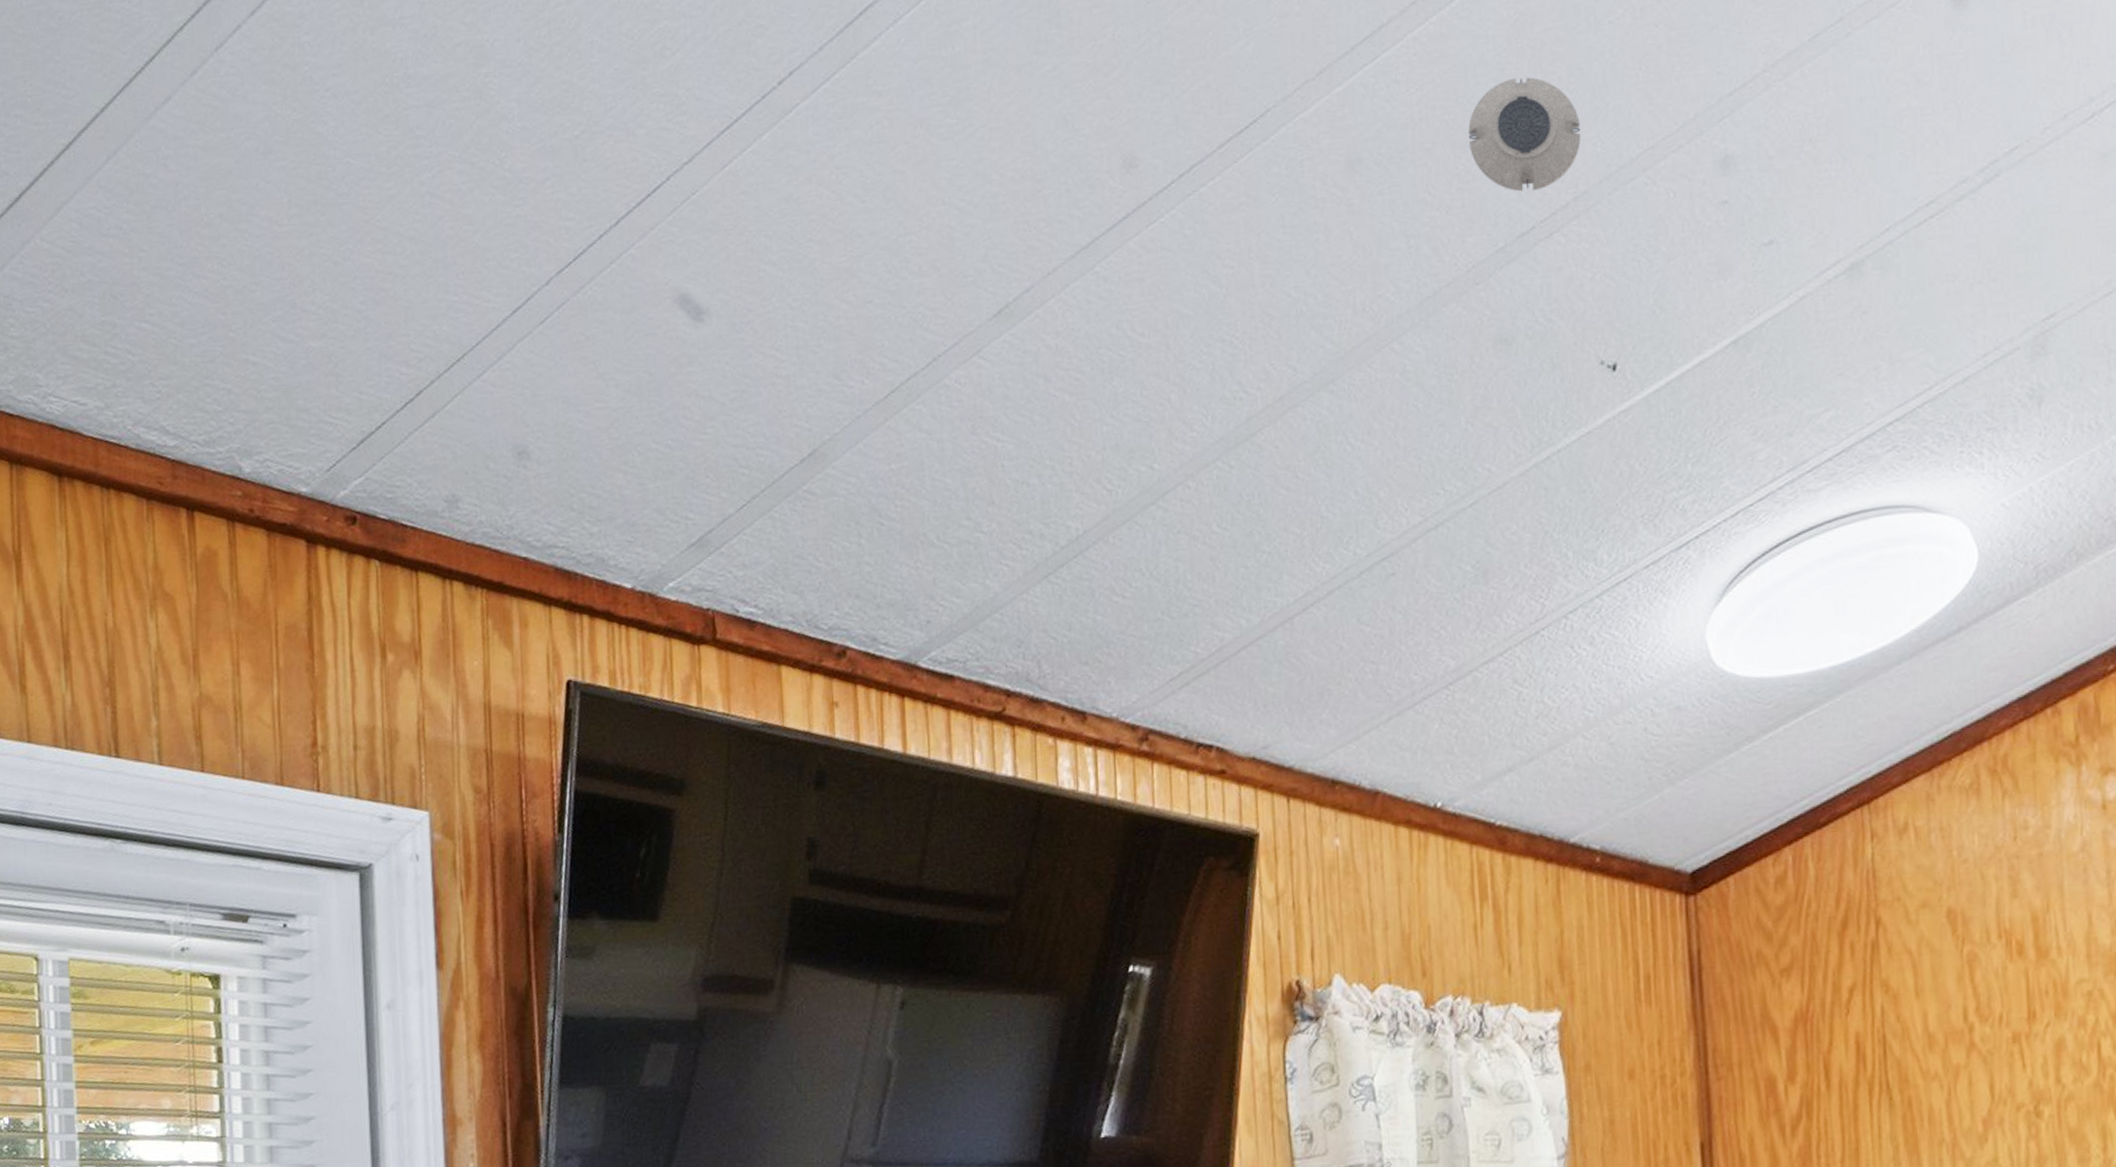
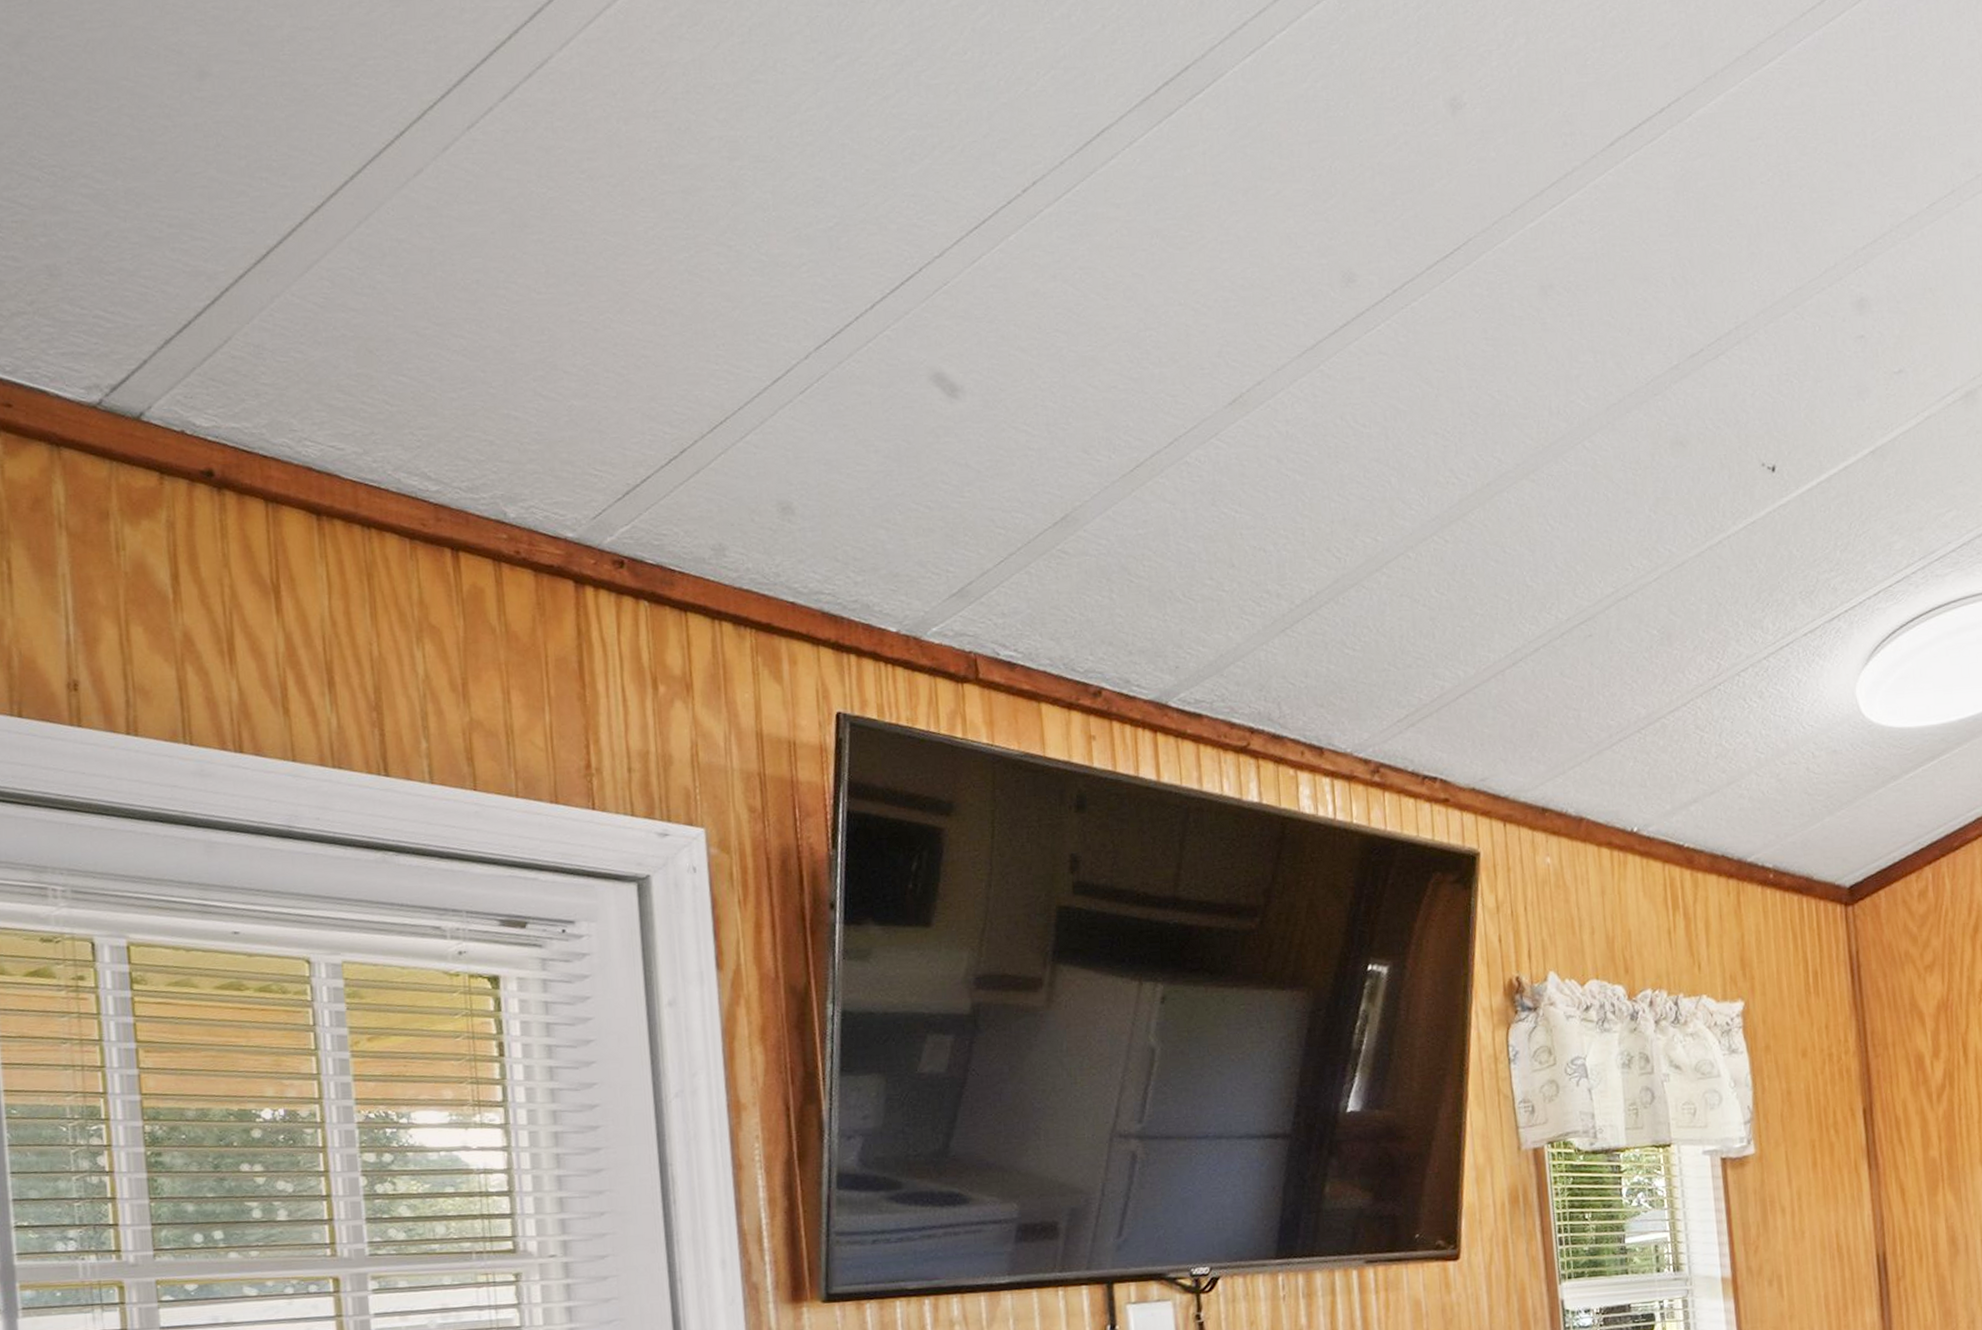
smoke detector: present [1468,77,1581,192] -> none [1644,224,1740,320]

